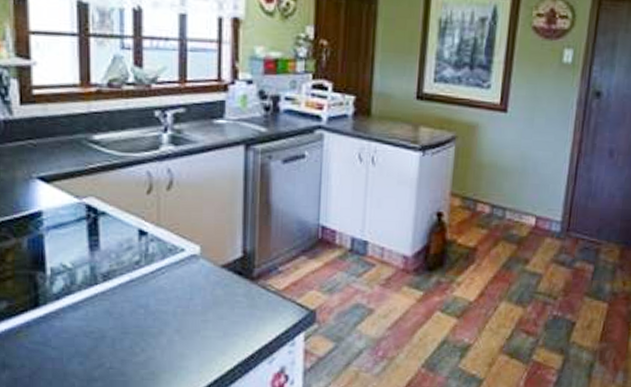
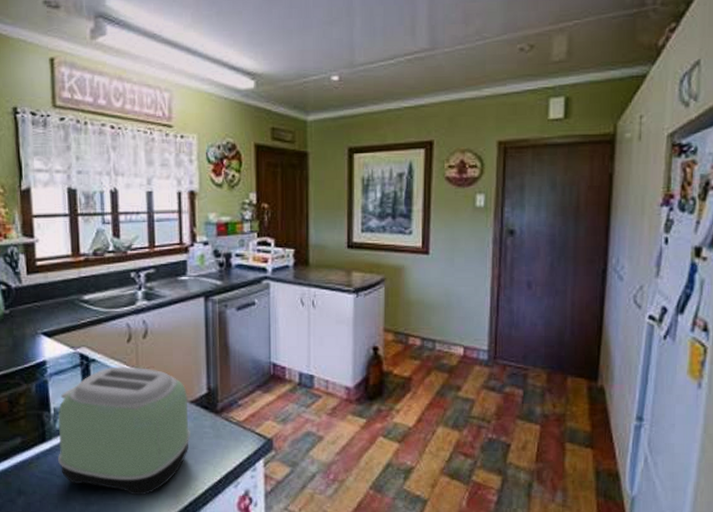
toaster: none [54,222,220,372] -> present [58,366,190,496]

